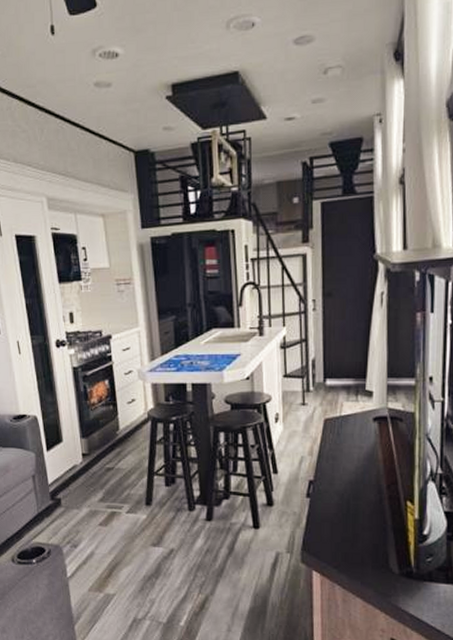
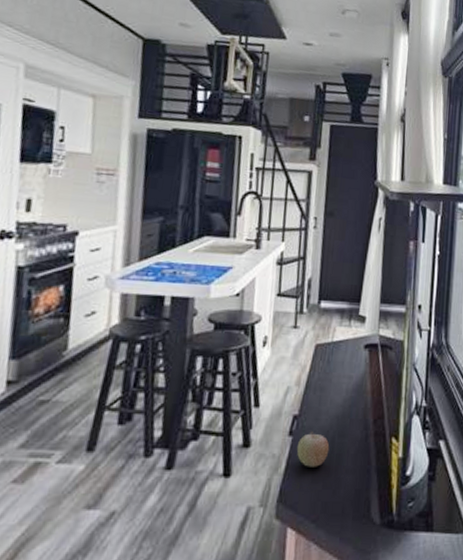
fruit: none [314,494,346,524] -> present [296,431,330,467]

